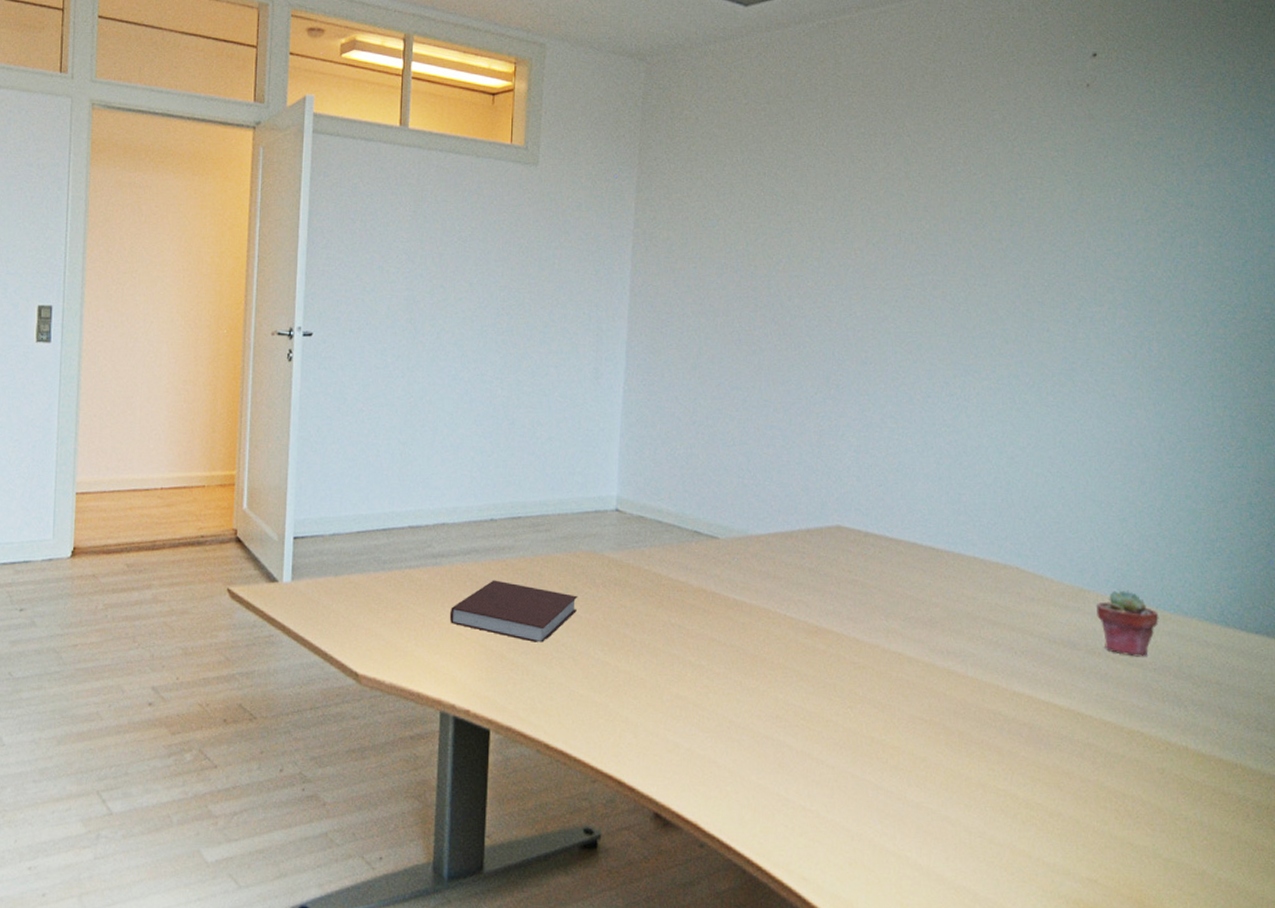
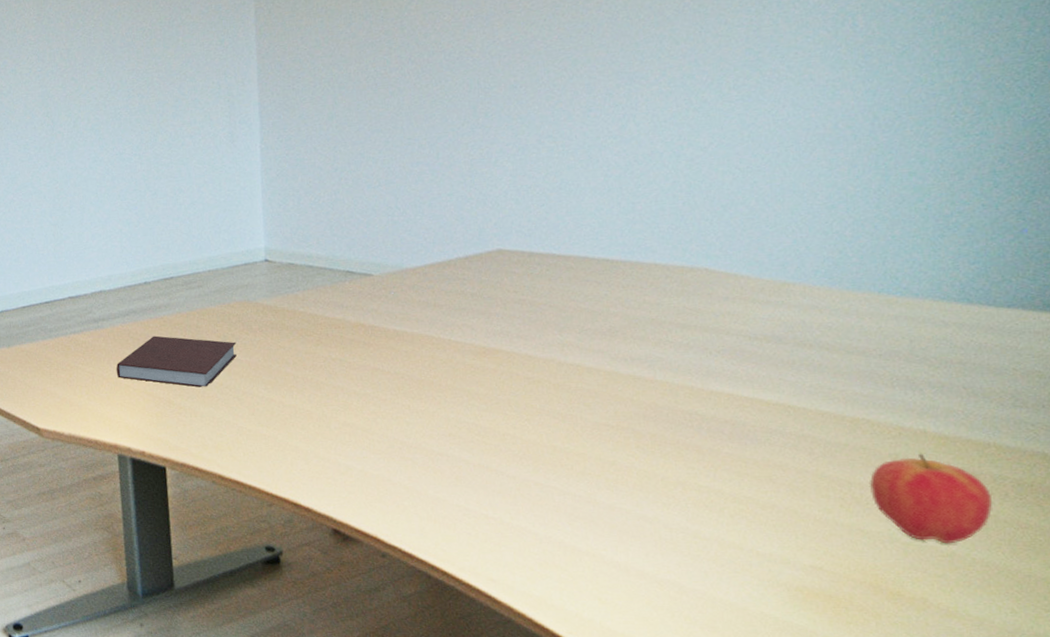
potted succulent: present [1096,590,1159,657] -> none [803,279,883,345]
apple: none [1139,769,1237,863] -> present [868,453,993,544]

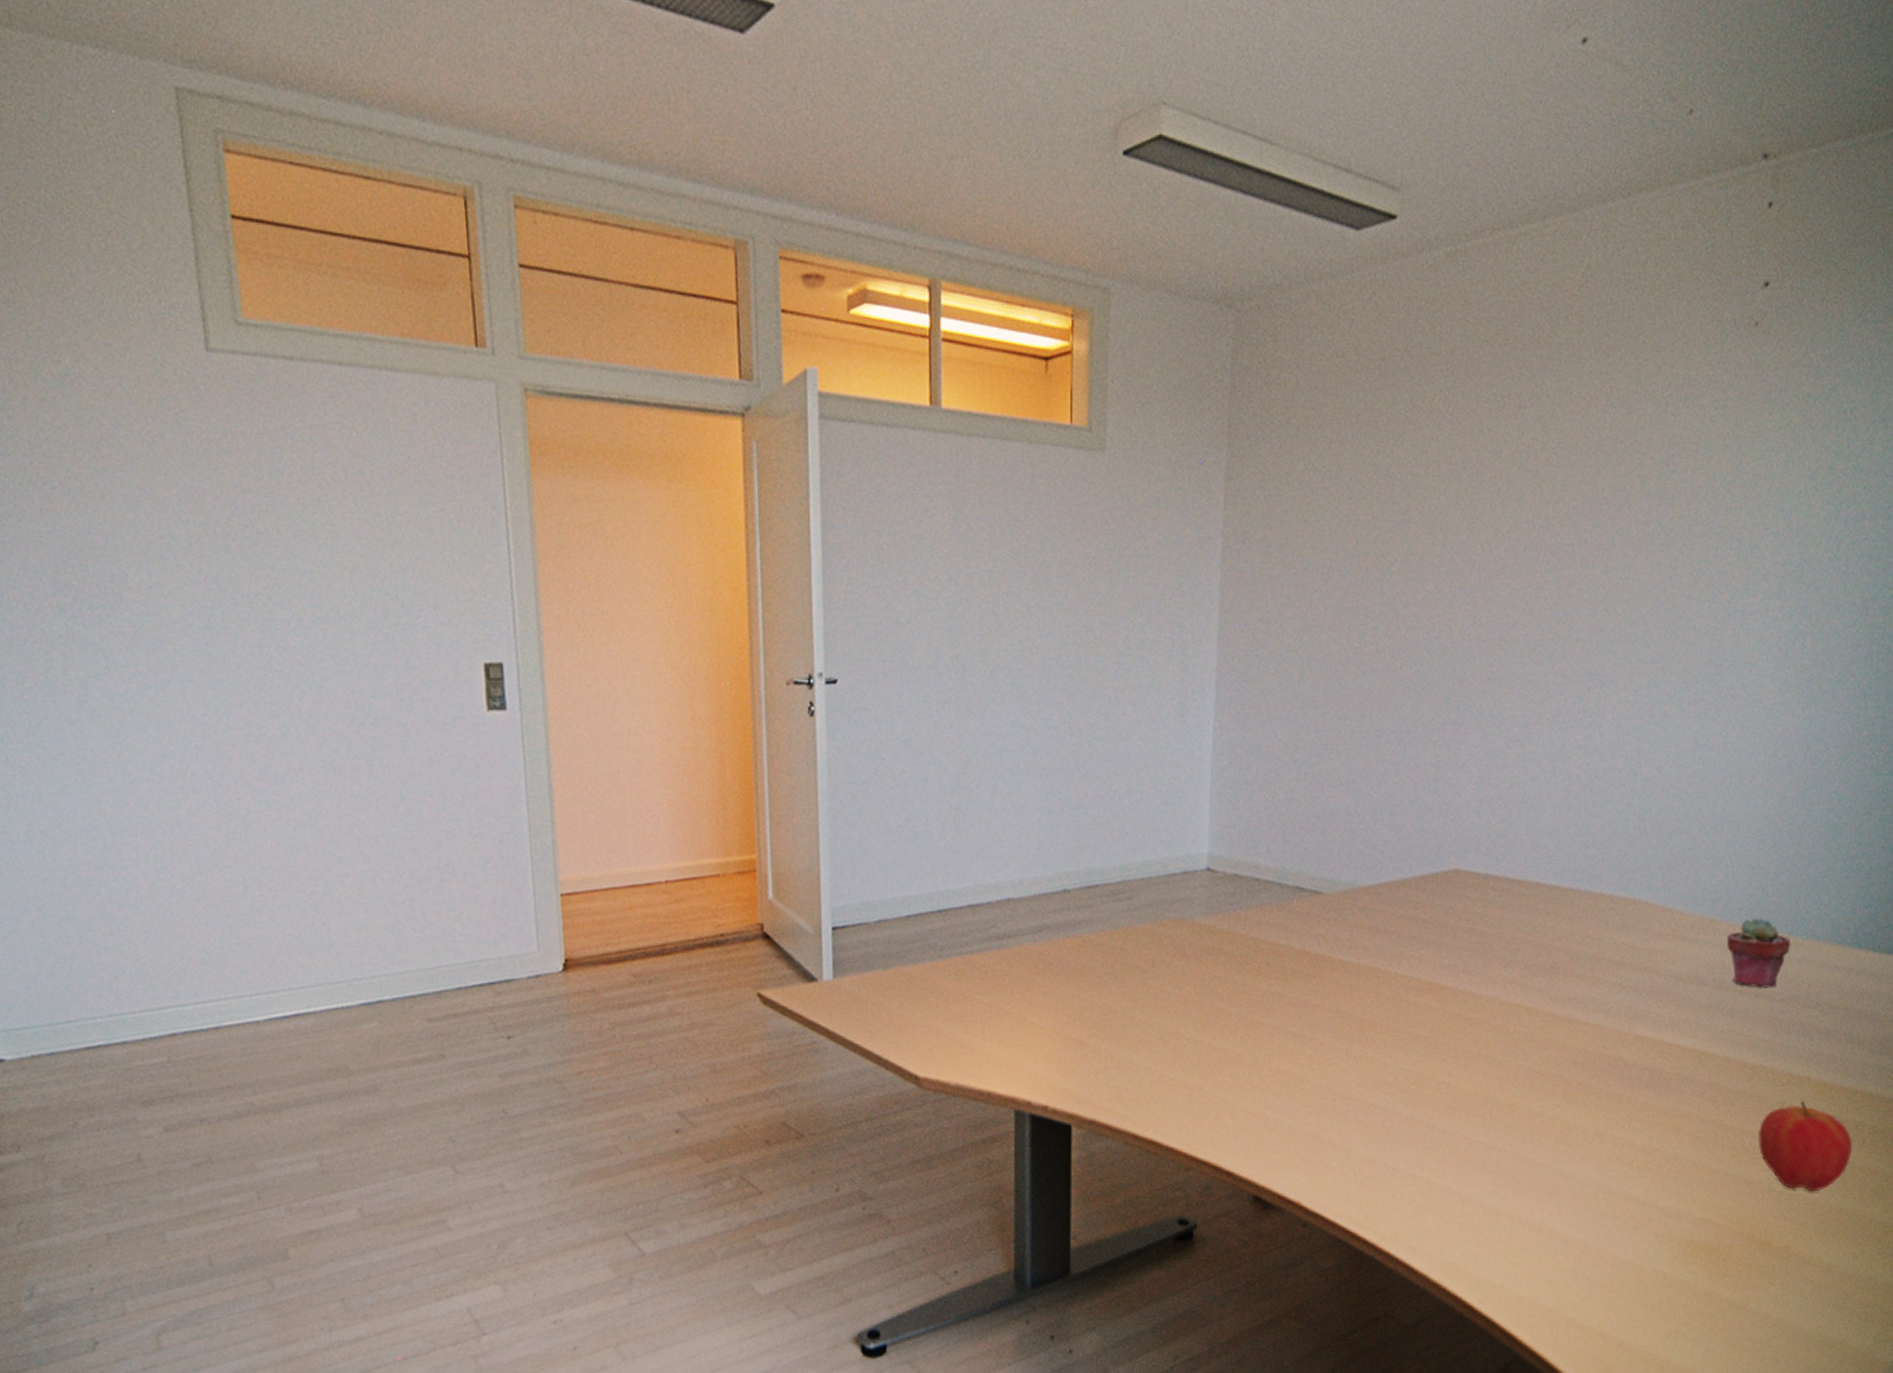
notebook: present [116,335,237,387] -> none [1020,959,1166,1026]
potted succulent: none [803,279,883,345] -> present [1726,918,1791,988]

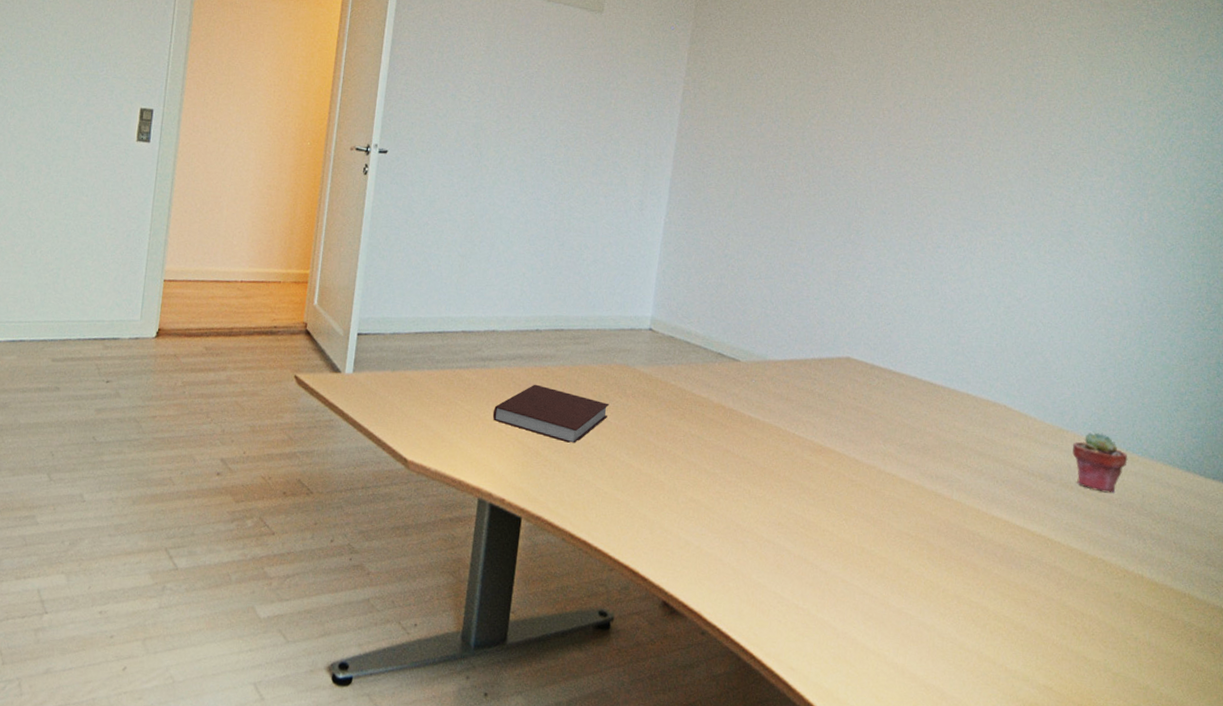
notebook: none [1020,959,1166,1026] -> present [492,384,610,443]
apple: present [1757,1100,1853,1192] -> none [1096,595,1182,678]

